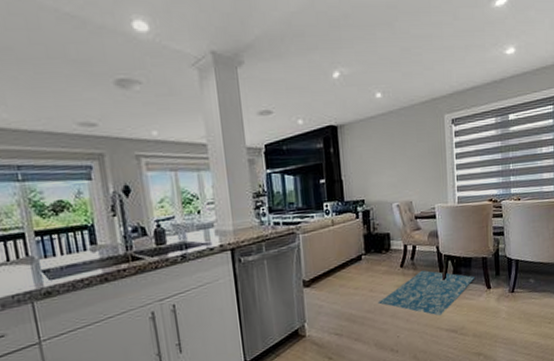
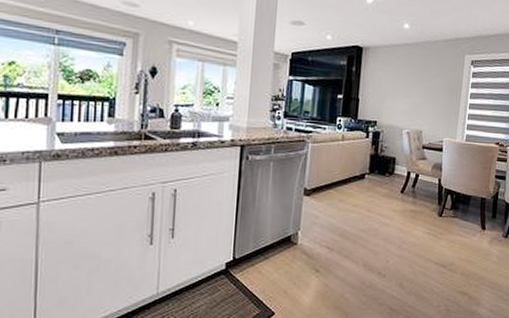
rug: present [377,270,475,316] -> none [373,199,471,247]

